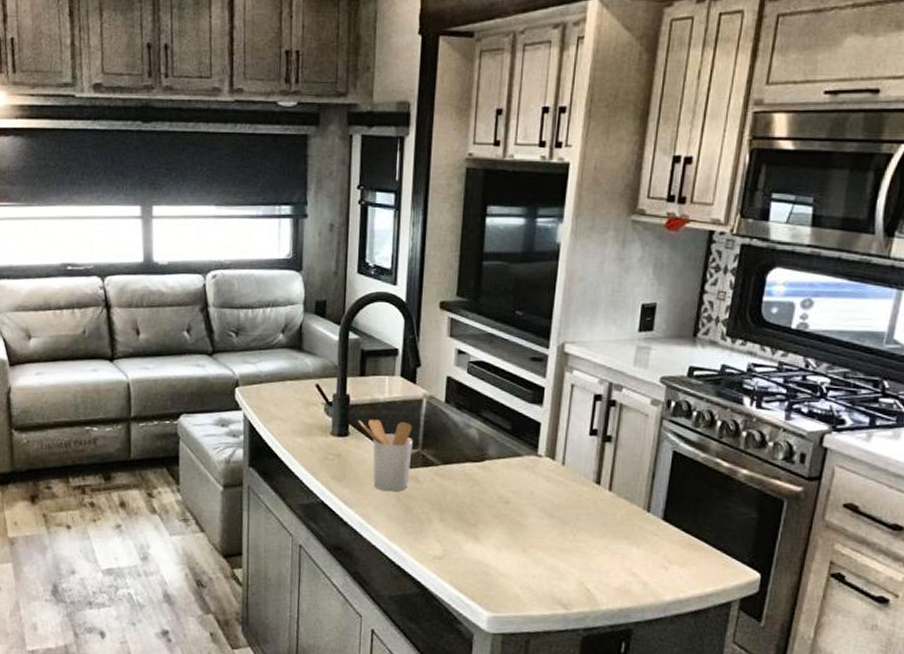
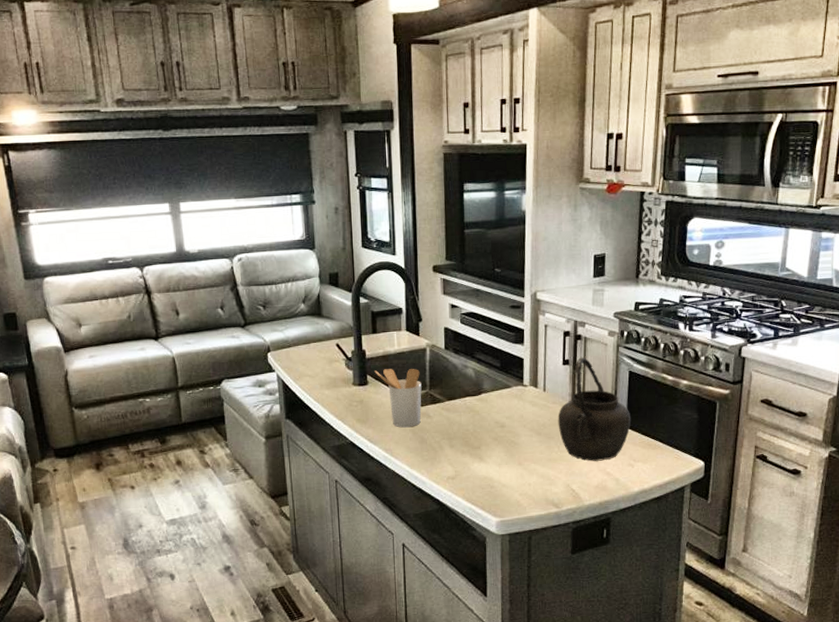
kettle: none [576,428,671,558] -> present [558,357,632,461]

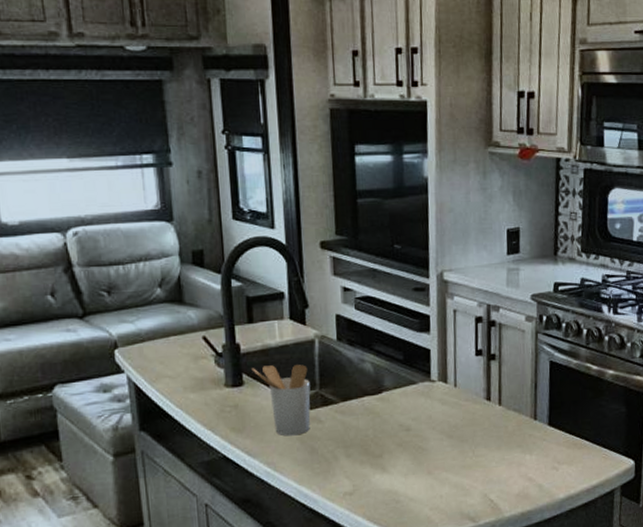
kettle: present [558,357,632,461] -> none [471,346,554,466]

